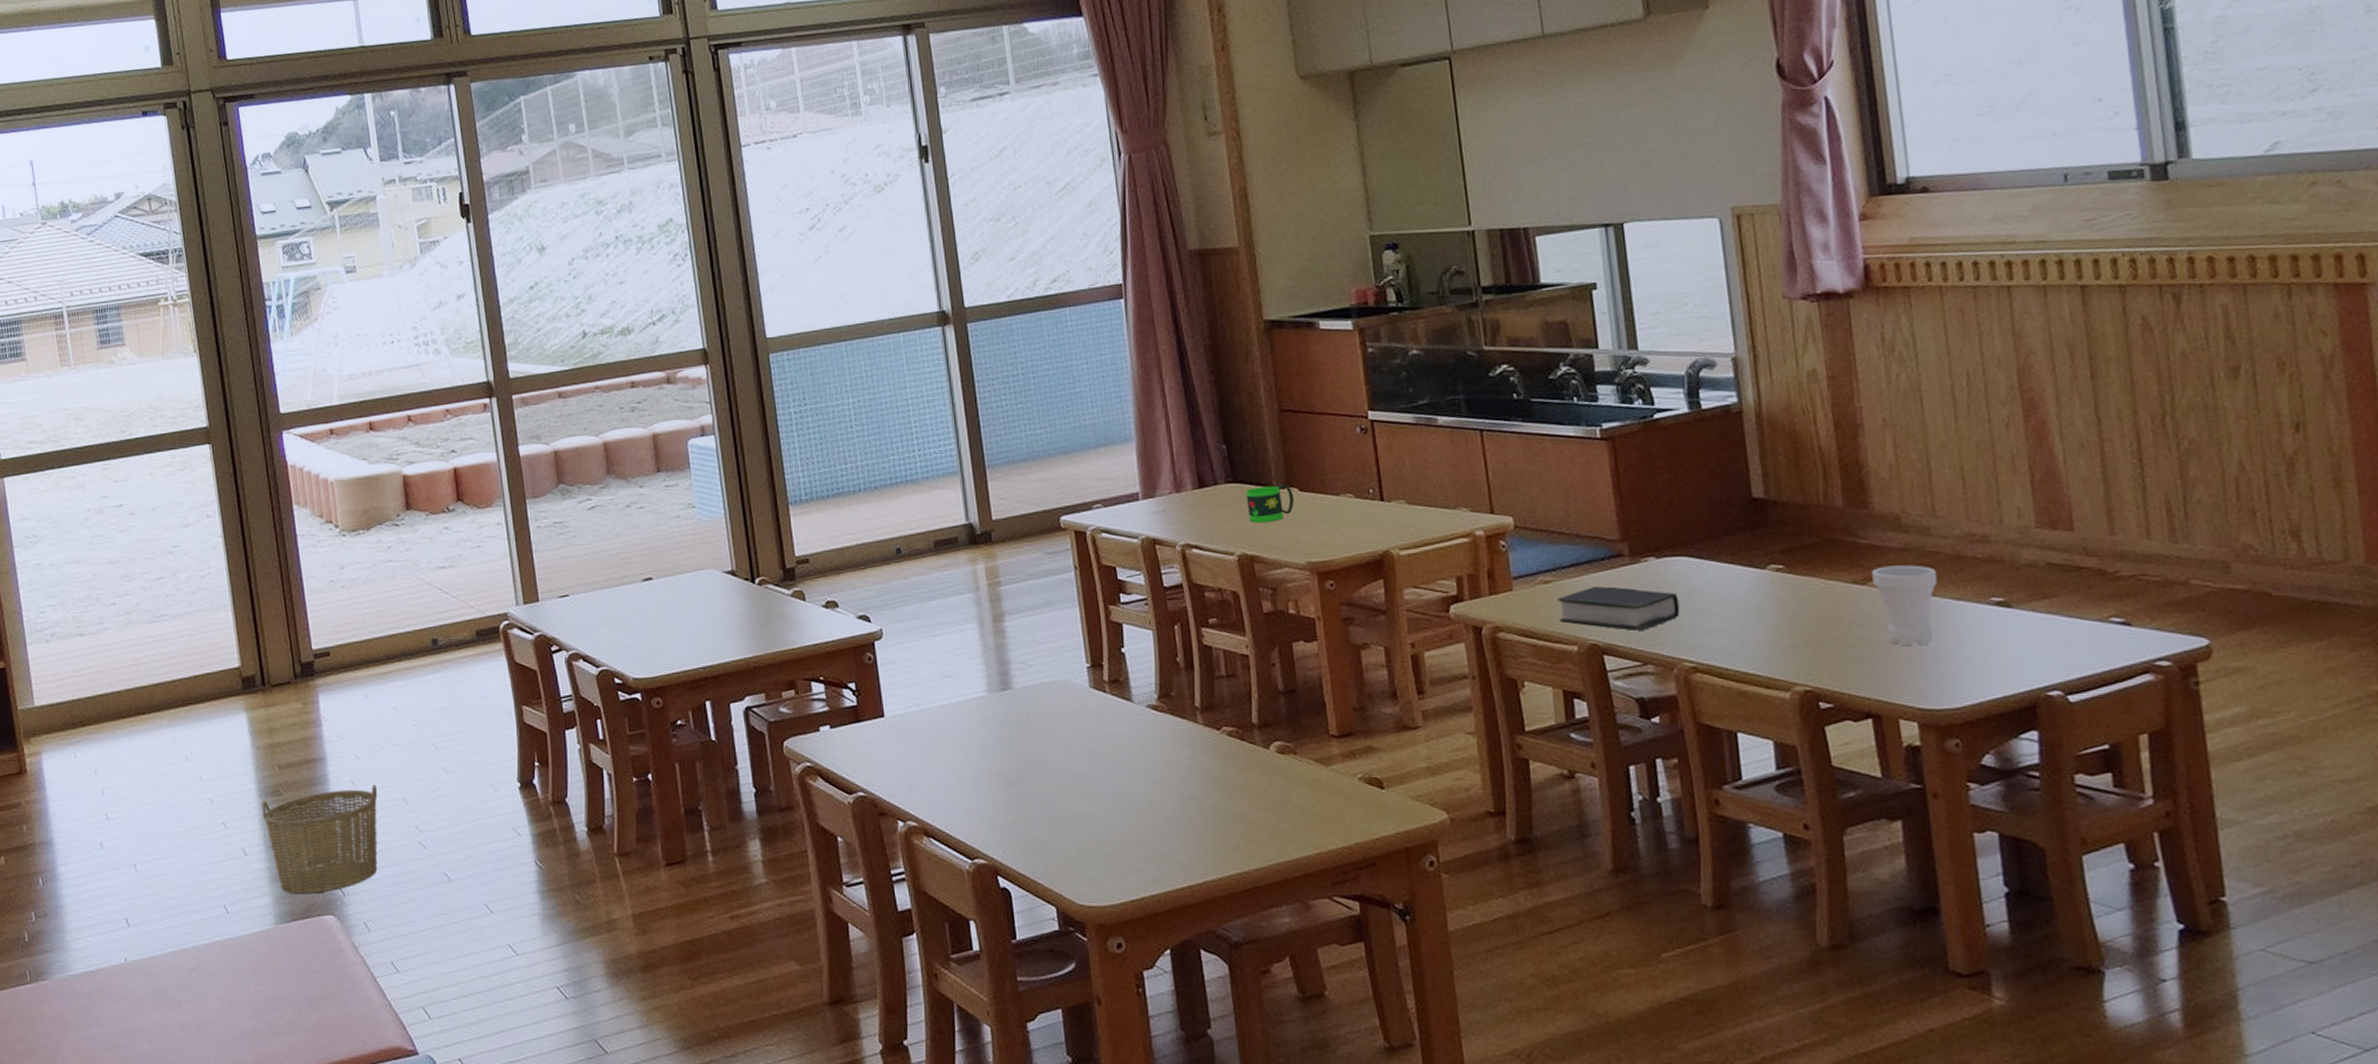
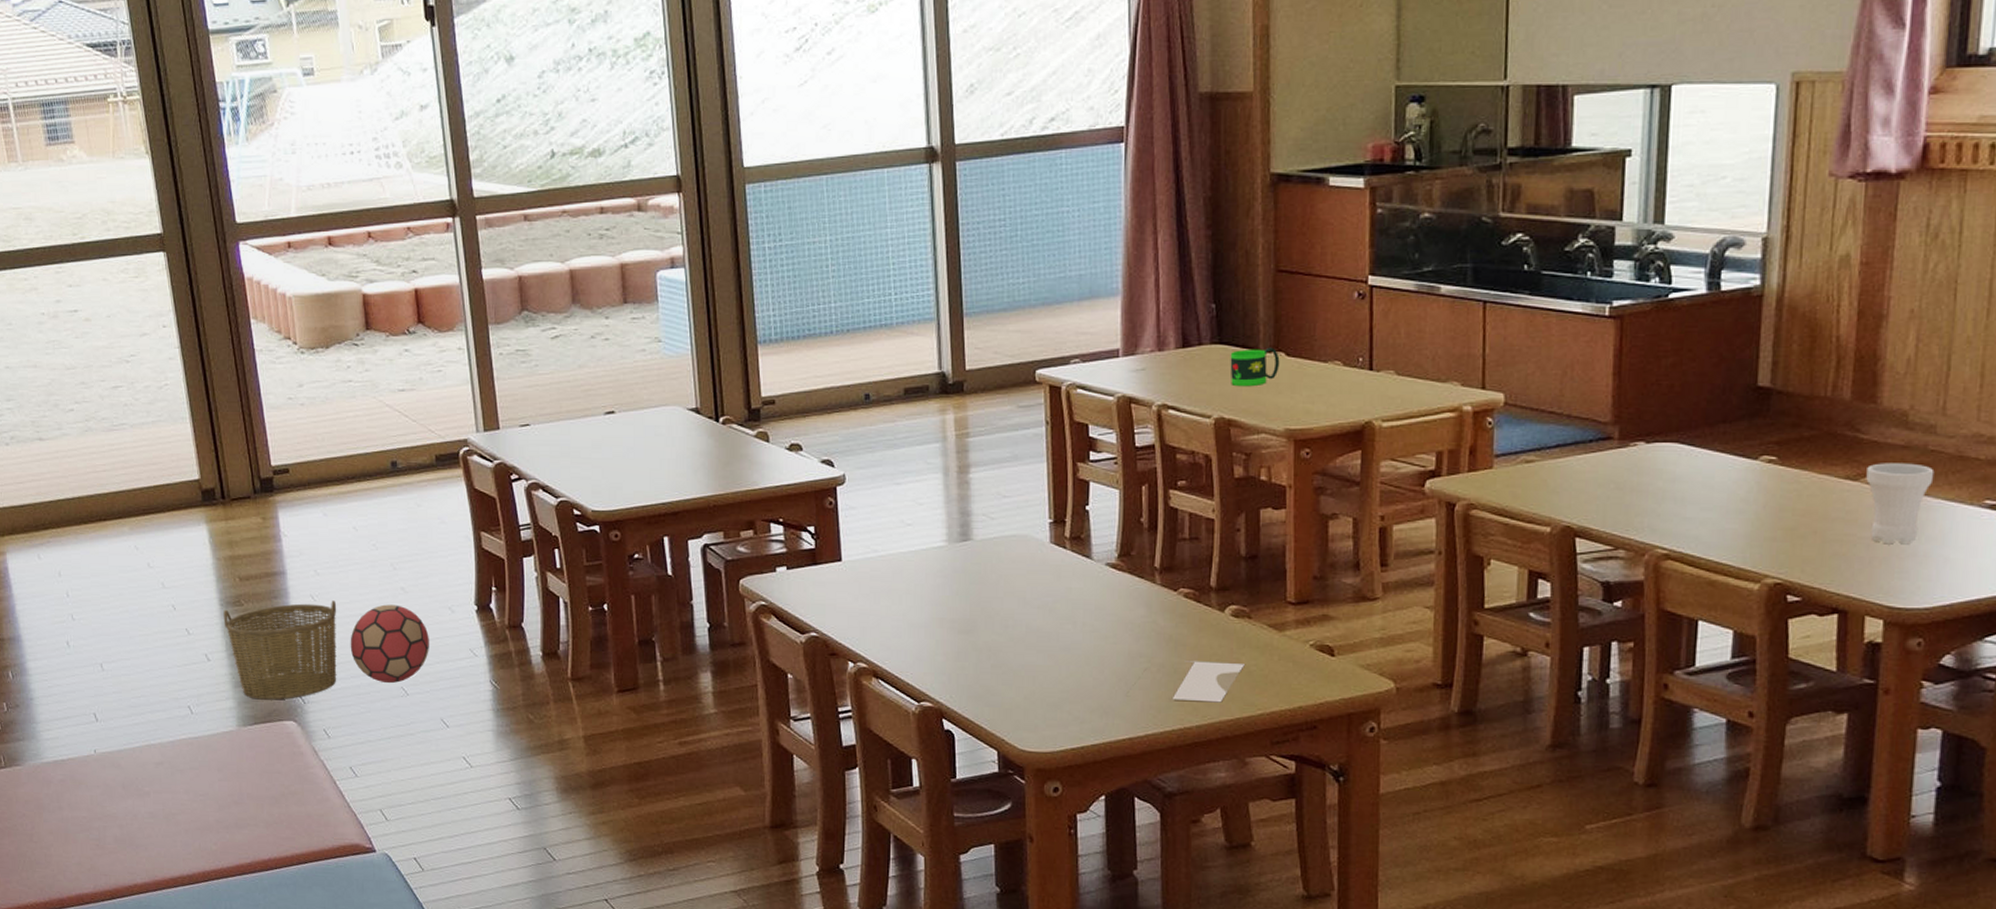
toy ball: none [391,786,472,870] -> present [350,604,429,684]
paper: none [1180,800,1296,844] -> present [1125,661,1245,703]
book: present [1557,585,1680,630] -> none [1536,467,1662,515]

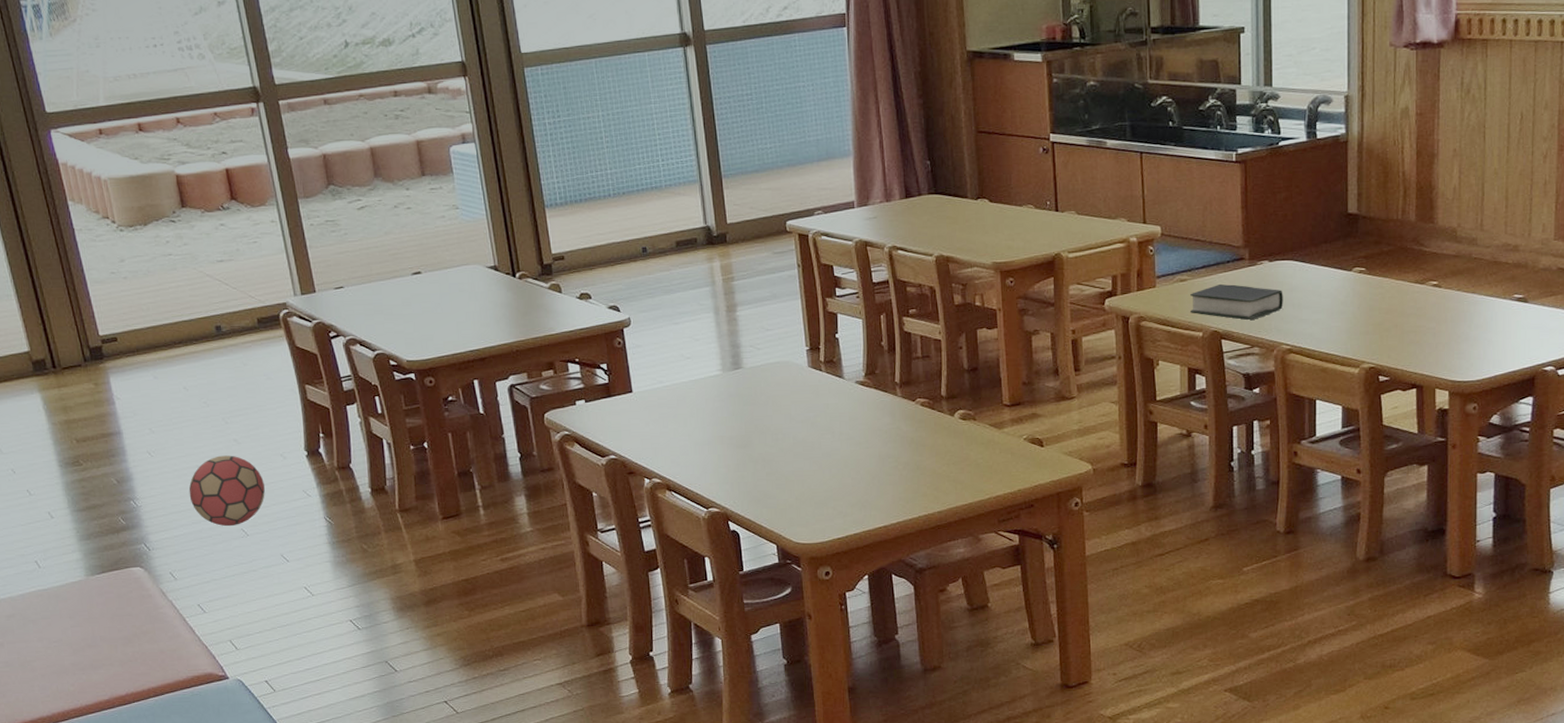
basket: present [223,600,337,700] -> none [63,455,179,550]
paper: present [1125,661,1245,703] -> none [879,457,973,492]
mug: present [1230,347,1280,387] -> none [945,195,985,229]
book: none [1536,467,1662,515] -> present [1190,283,1283,320]
cup: present [1866,463,1935,545] -> none [1430,268,1478,333]

